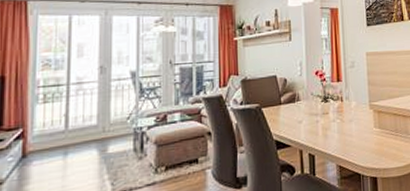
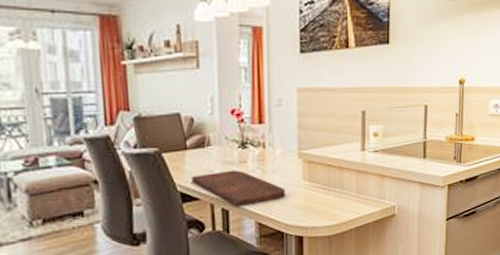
cutting board: none [285,120,360,152] -> present [192,170,285,207]

